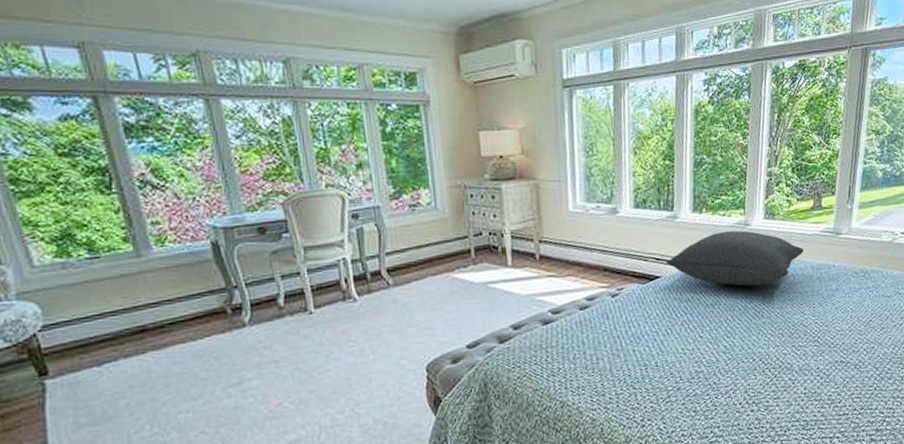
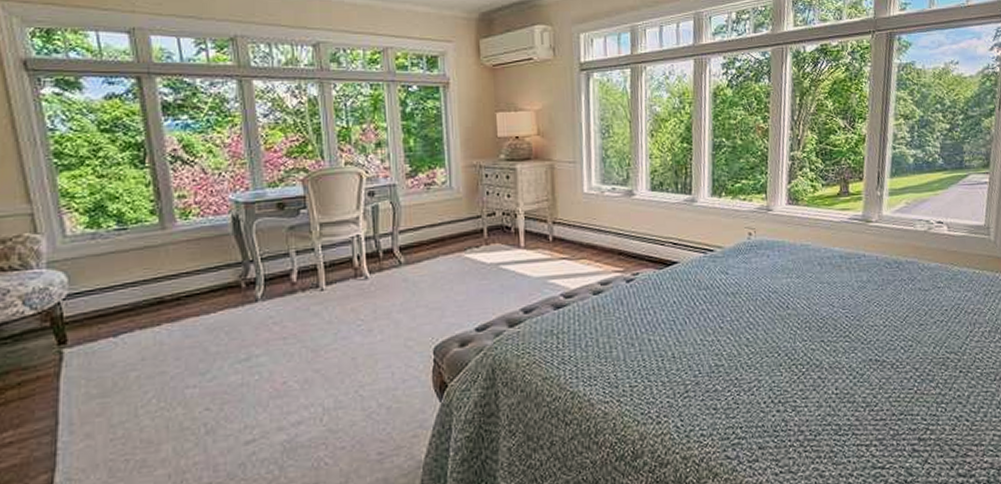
pillow: present [666,230,804,287] -> none [683,216,831,275]

